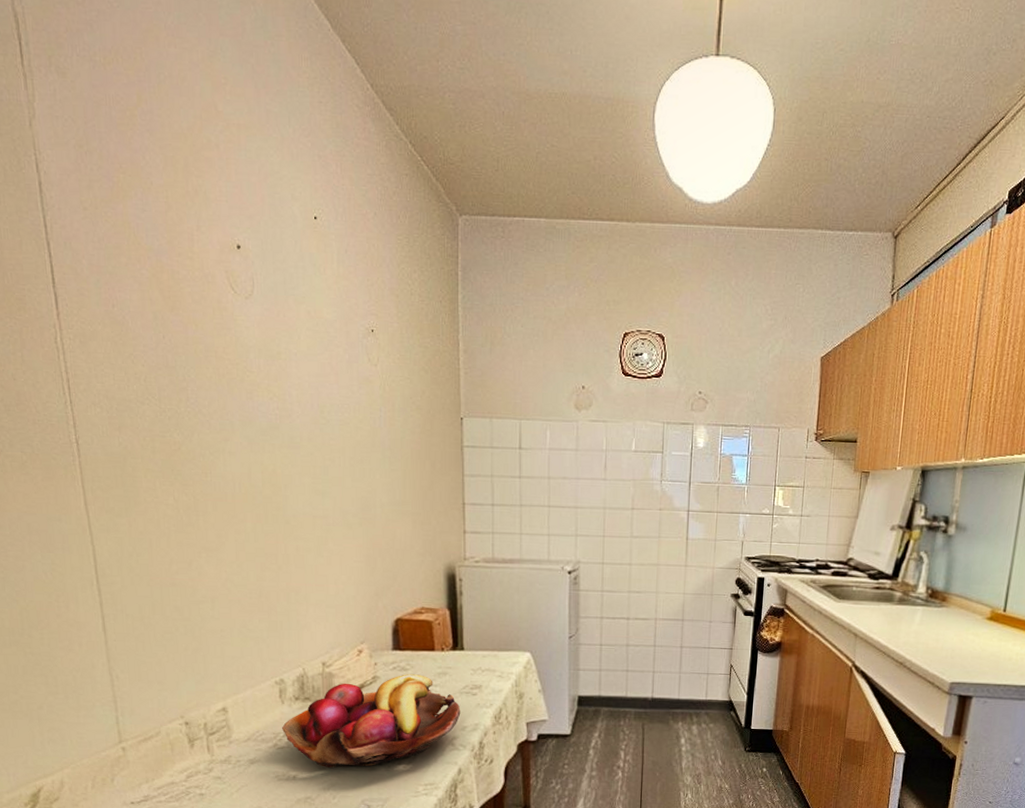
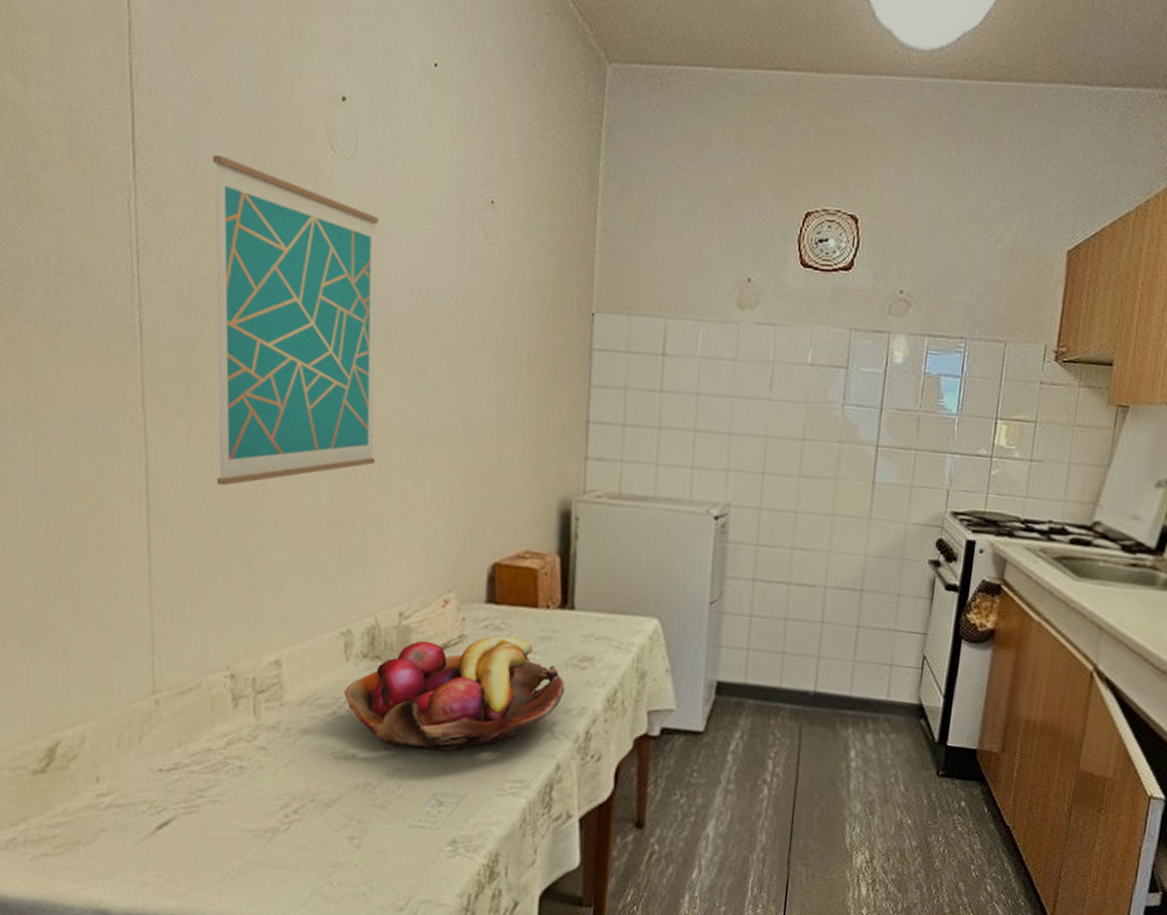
wall art: none [127,296,293,571] -> present [212,154,378,486]

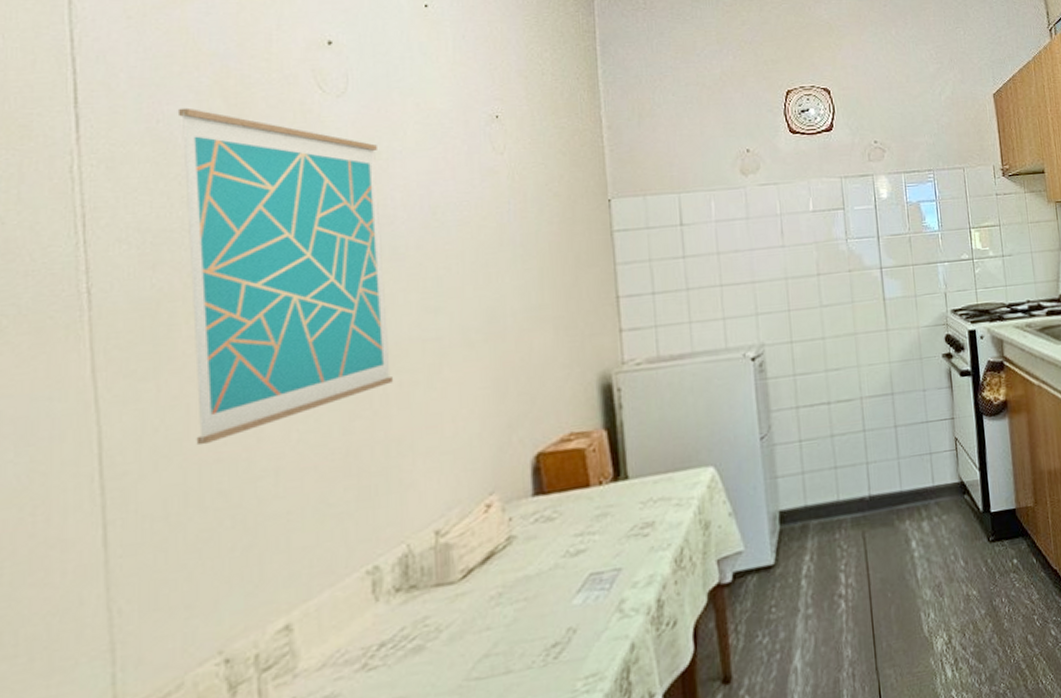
fruit basket: present [344,635,565,751] -> none [376,522,630,684]

